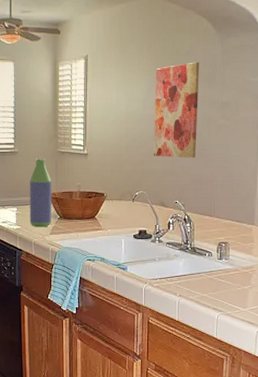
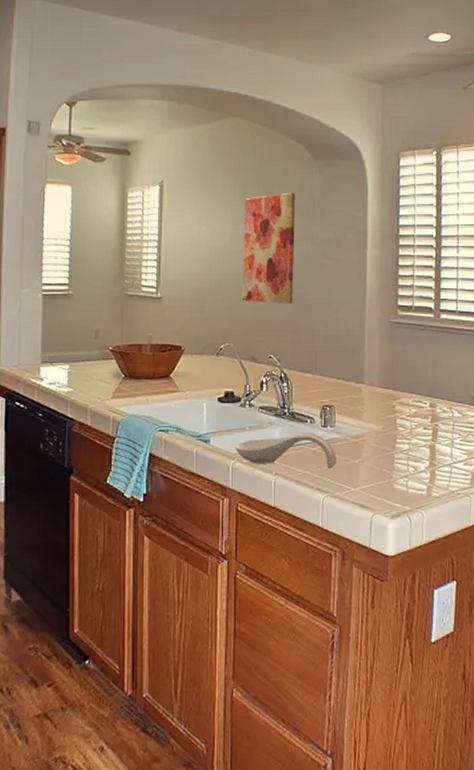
bottle: present [29,159,52,227] -> none [85,303,115,390]
spoon rest: none [147,263,229,293] -> present [235,432,336,470]

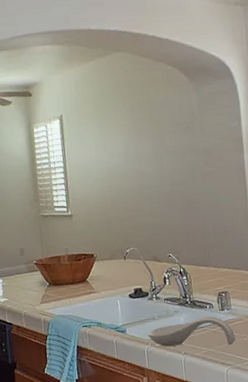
wall art: present [243,192,296,303] -> none [133,112,184,211]

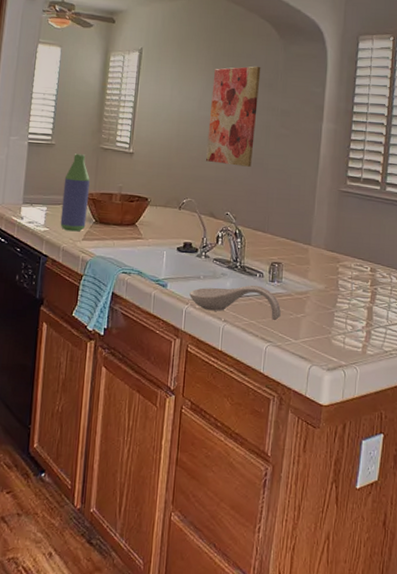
bottle: none [13,224,41,298] -> present [60,153,90,232]
wall art: none [133,112,184,211] -> present [206,66,261,167]

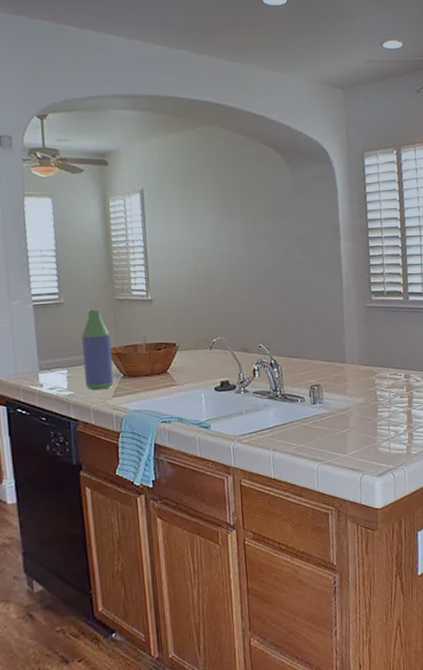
spoon rest: present [189,284,281,321] -> none [234,410,327,443]
wall art: present [206,66,261,167] -> none [224,194,277,298]

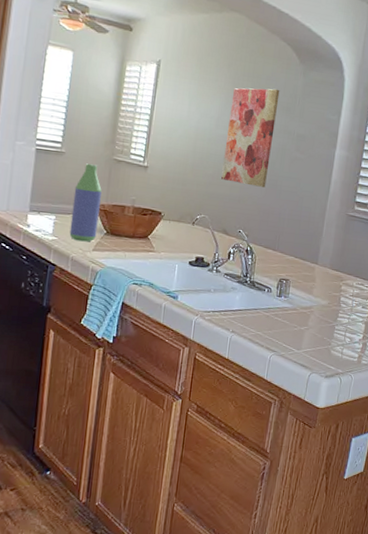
wall art: none [224,194,277,298] -> present [221,88,280,188]

